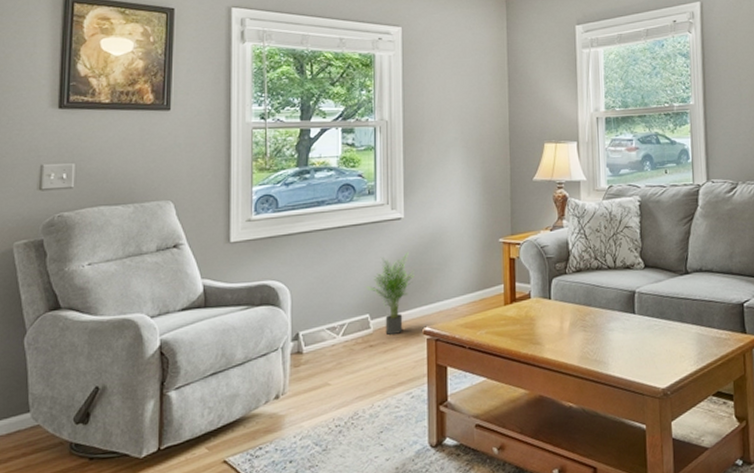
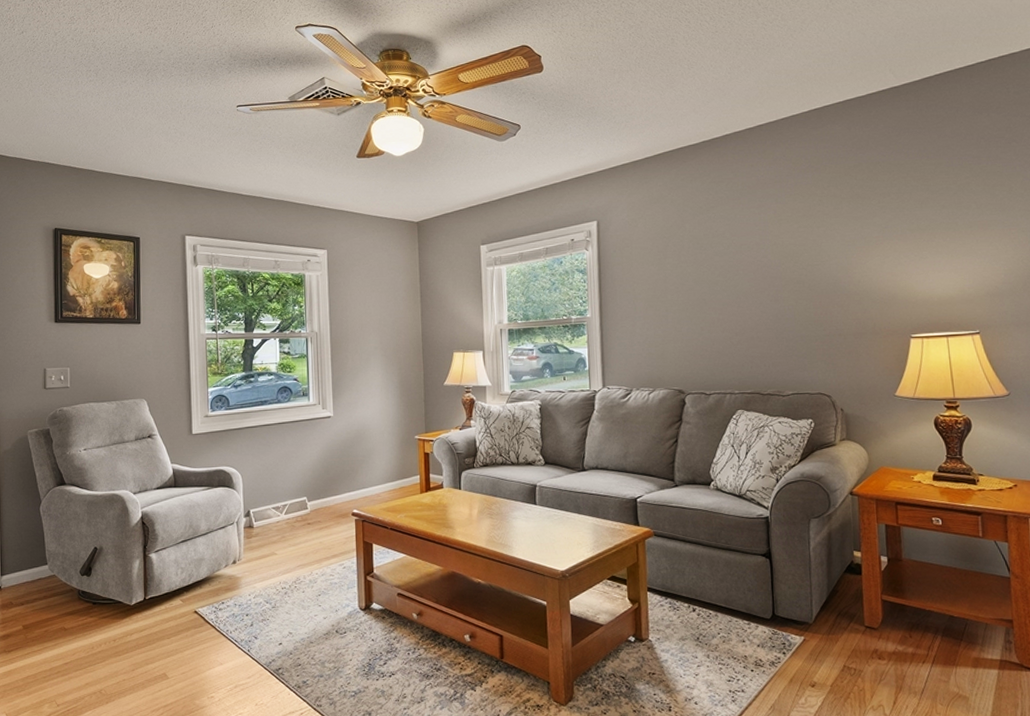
potted plant: present [367,253,415,335] -> none [304,447,343,515]

